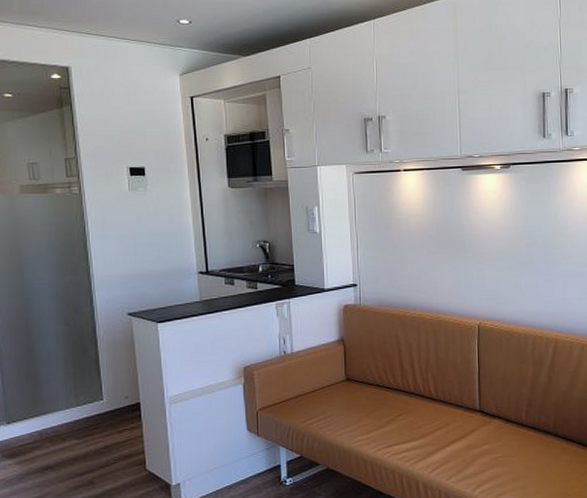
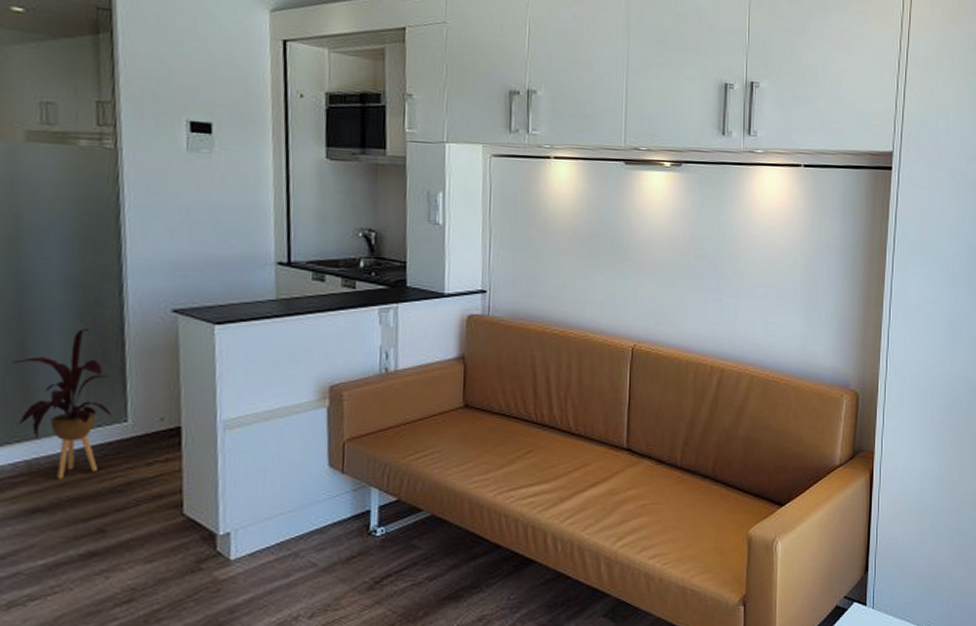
house plant: none [24,331,92,444] -> present [12,329,112,479]

